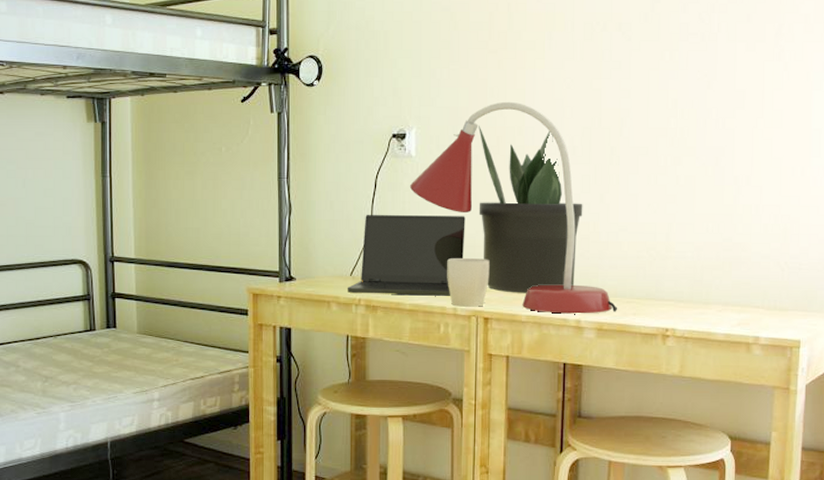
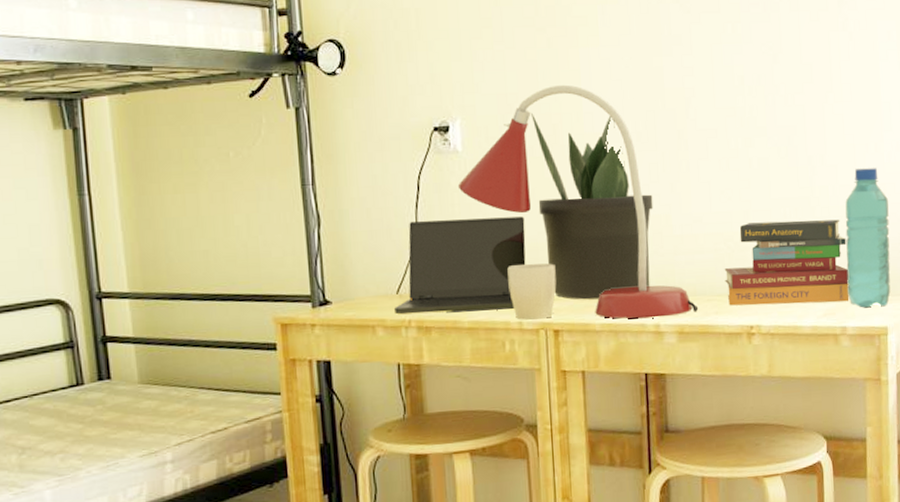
books: none [645,235,766,314] -> present [724,219,849,306]
water bottle: none [763,190,811,321] -> present [845,168,891,308]

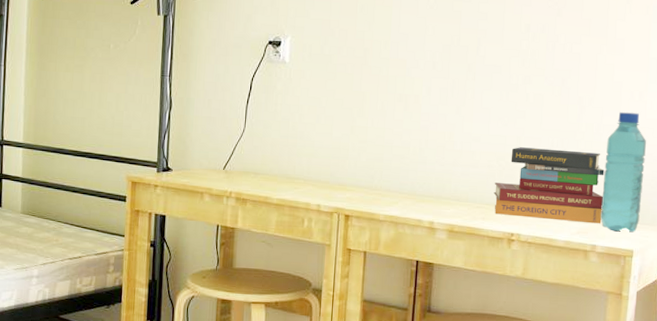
laptop: present [393,216,526,315] -> none [219,114,332,193]
desk lamp: present [457,84,699,319] -> none [282,17,469,217]
mug: present [507,263,557,321] -> none [312,158,353,205]
planter: present [531,112,653,300] -> none [344,37,440,194]

